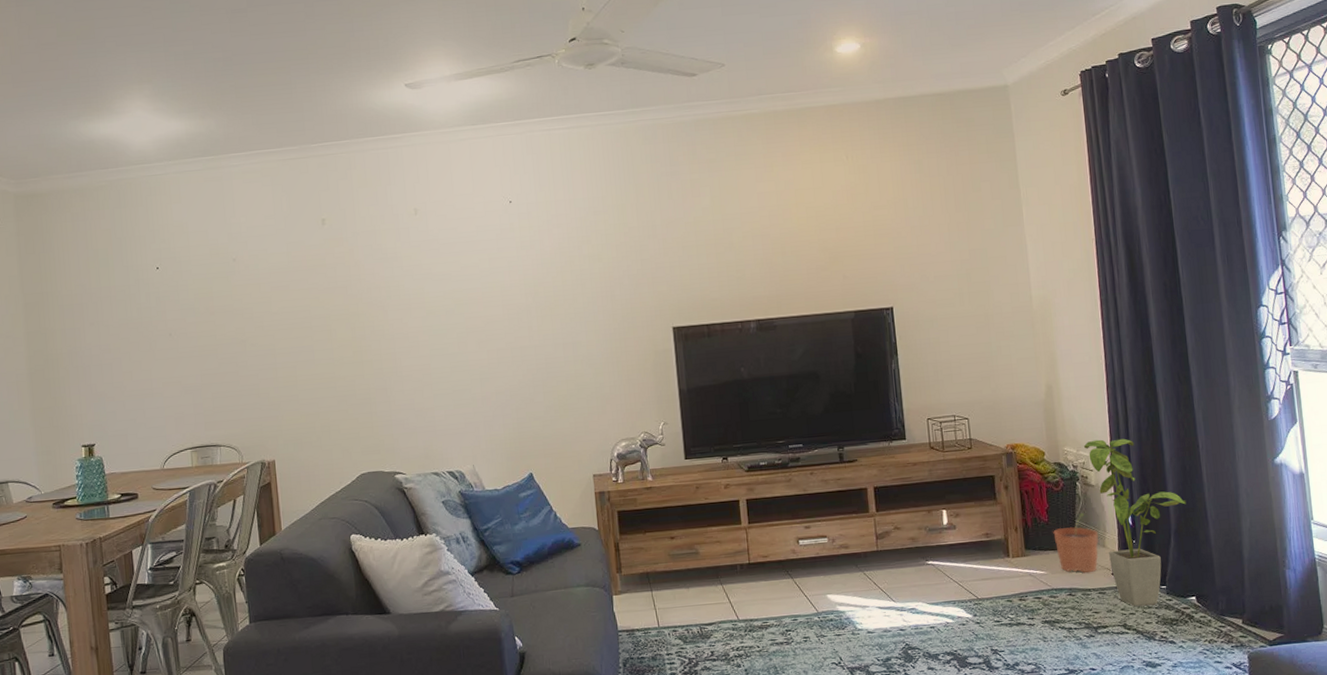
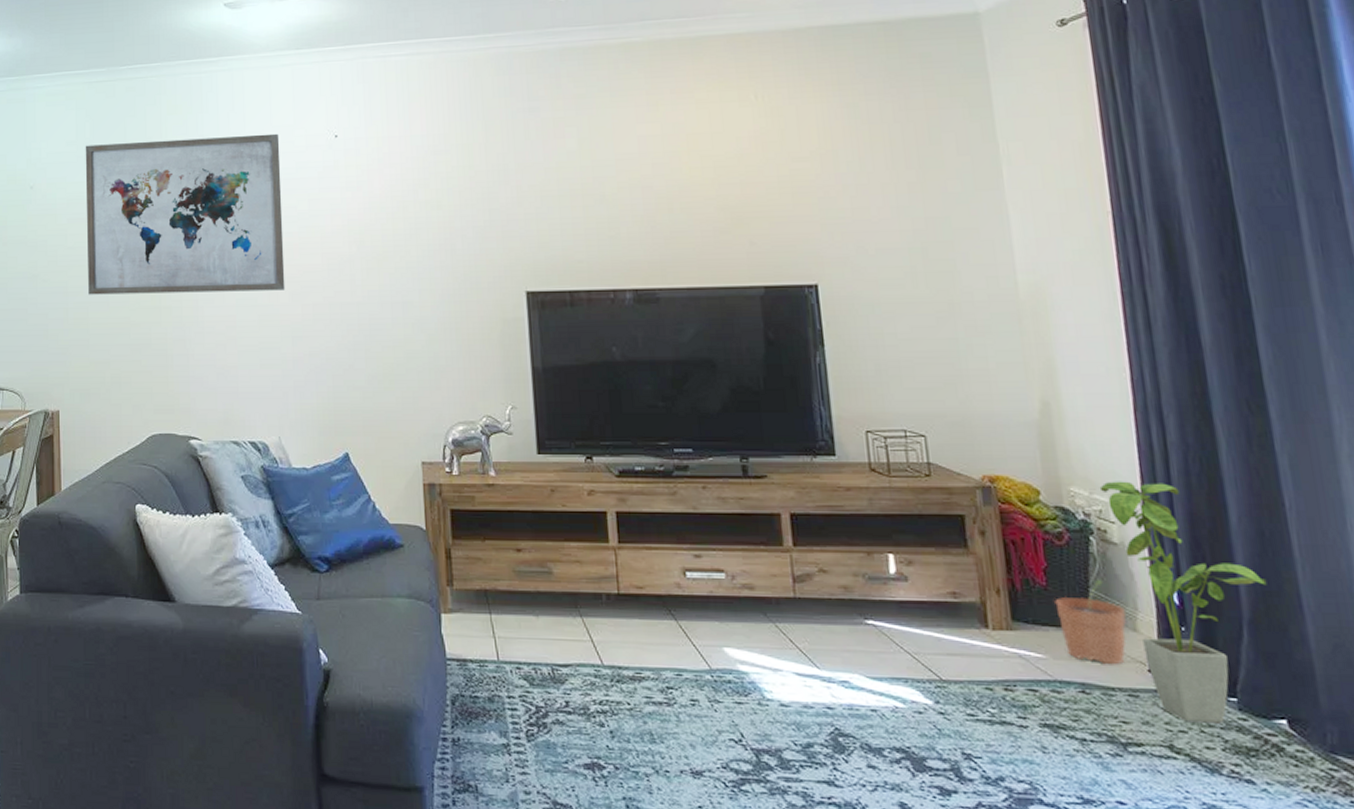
wall art: none [283,201,473,355] -> present [85,133,285,295]

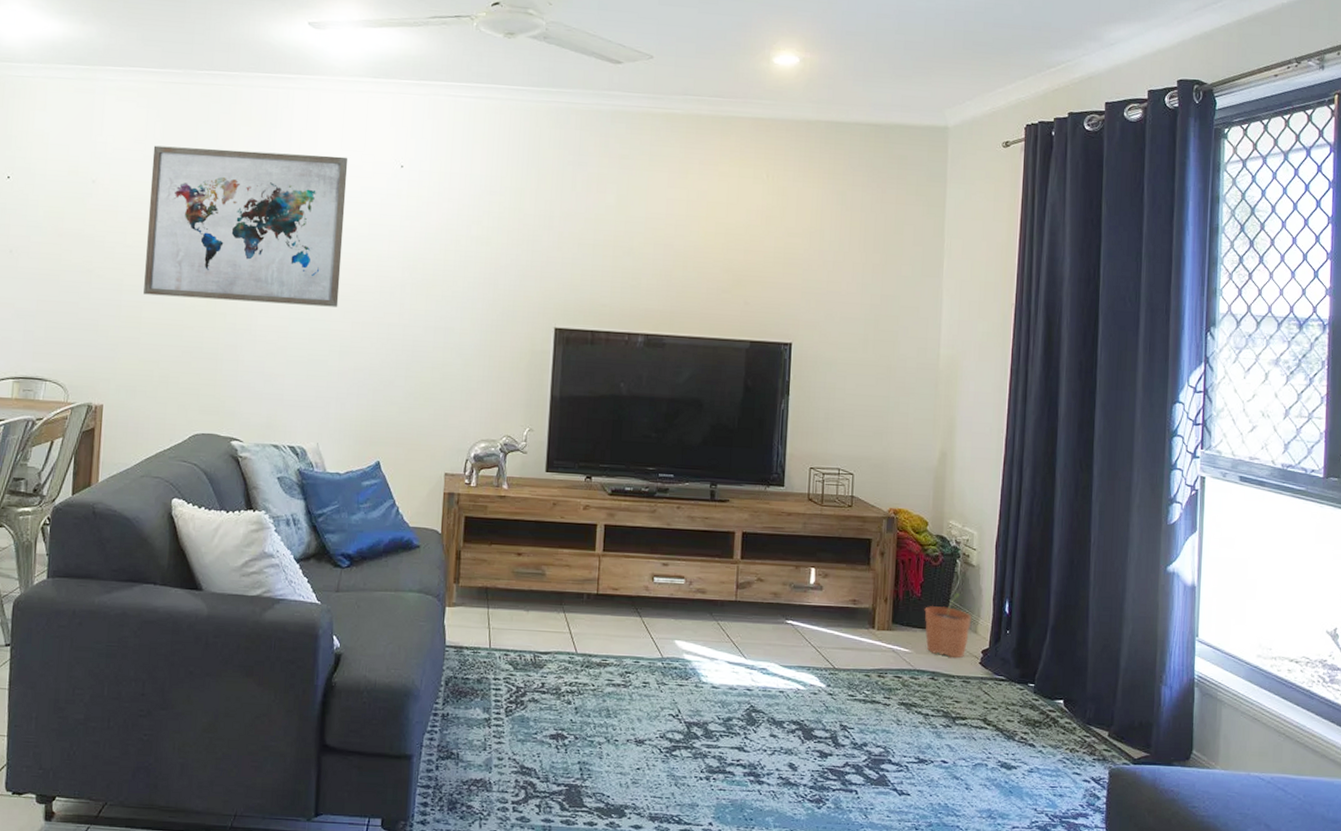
house plant: present [1099,481,1267,724] -> none [970,517,1069,703]

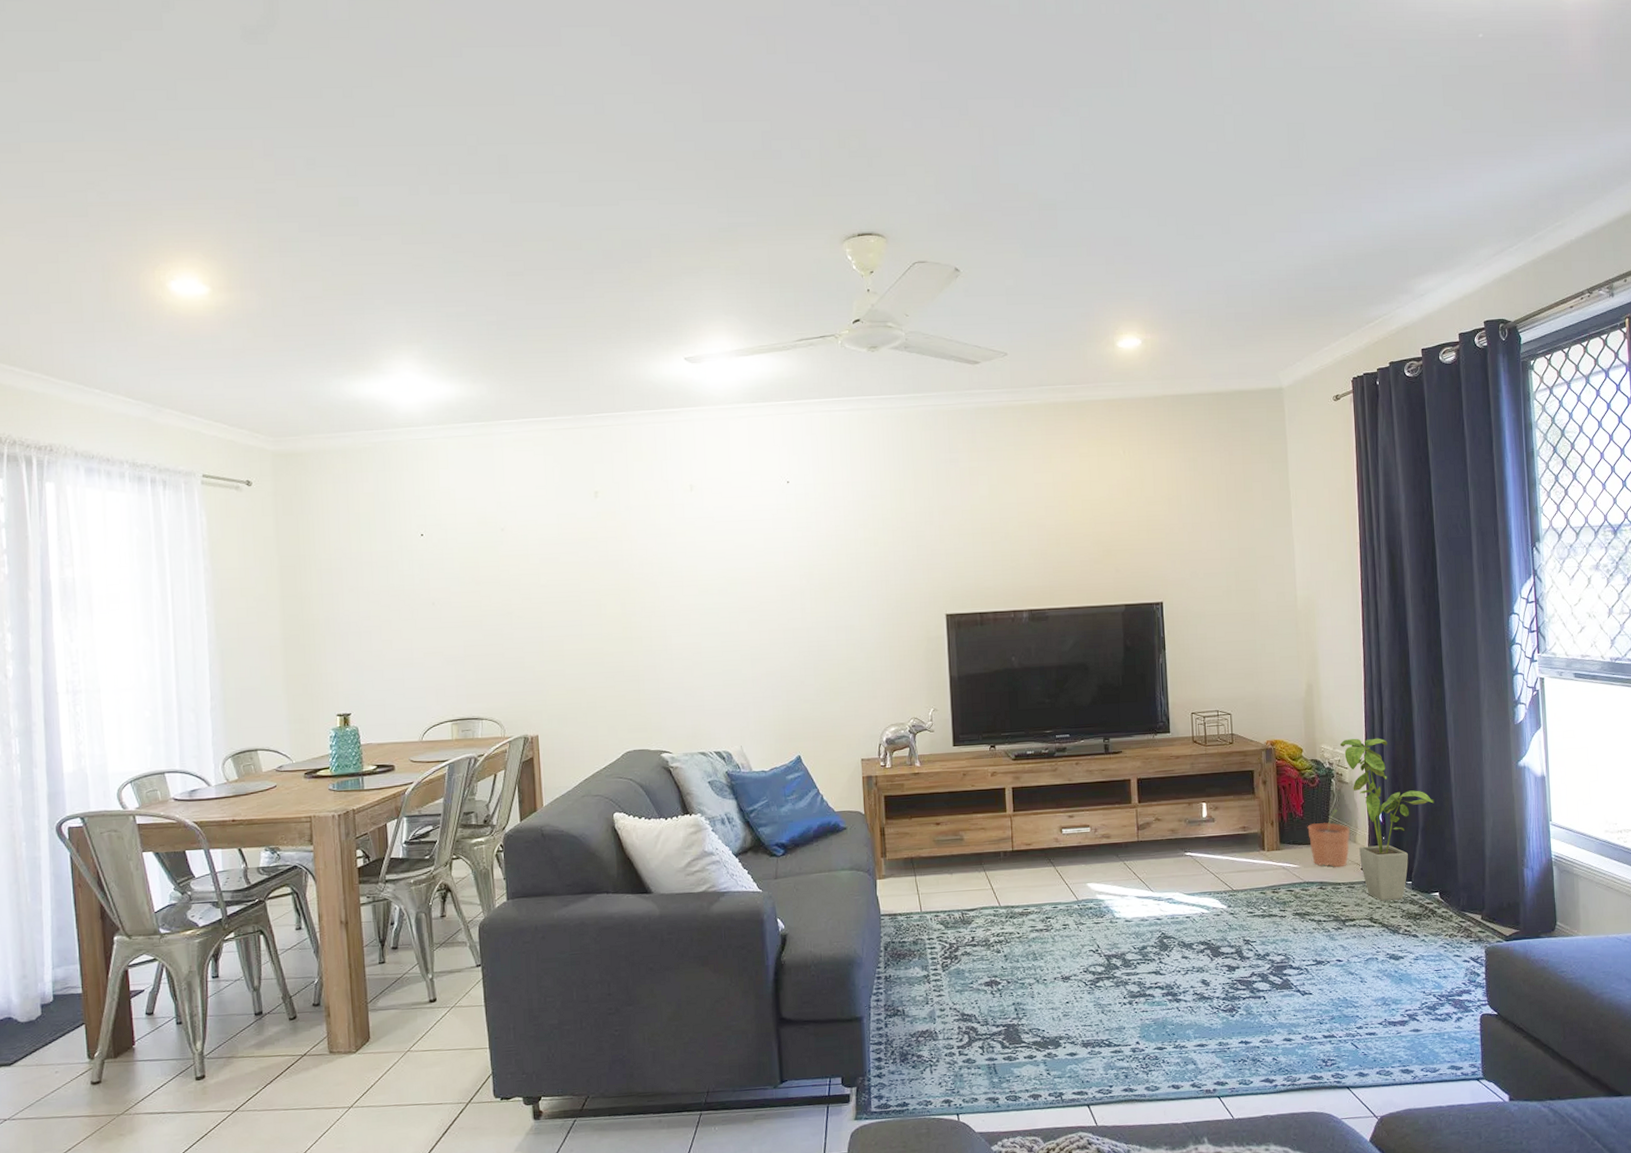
wall art: present [143,145,349,307] -> none [554,479,745,629]
house plant: none [970,517,1069,703] -> present [1339,738,1434,901]

